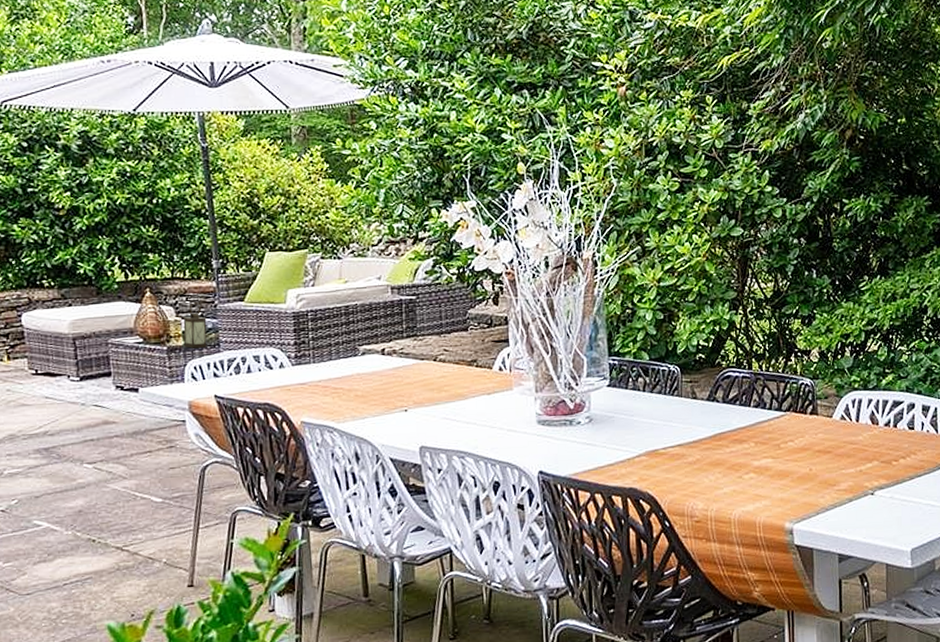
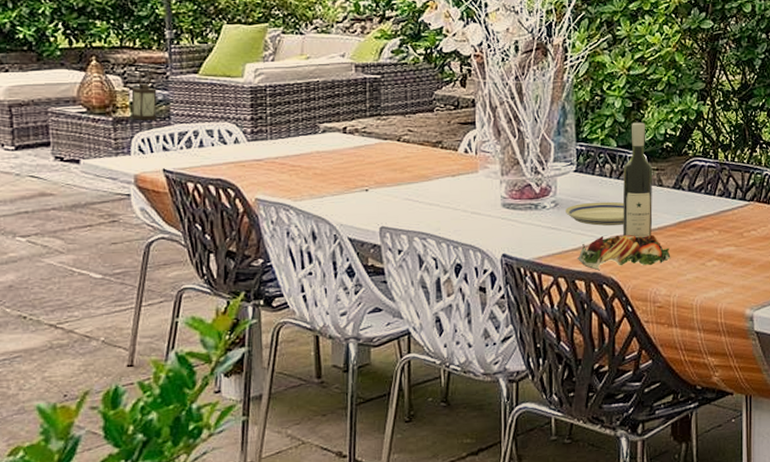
plate: none [600,415,659,440] -> present [566,201,624,226]
salad: none [612,448,707,485] -> present [577,234,671,270]
bottle: none [656,334,687,457] -> present [622,122,653,243]

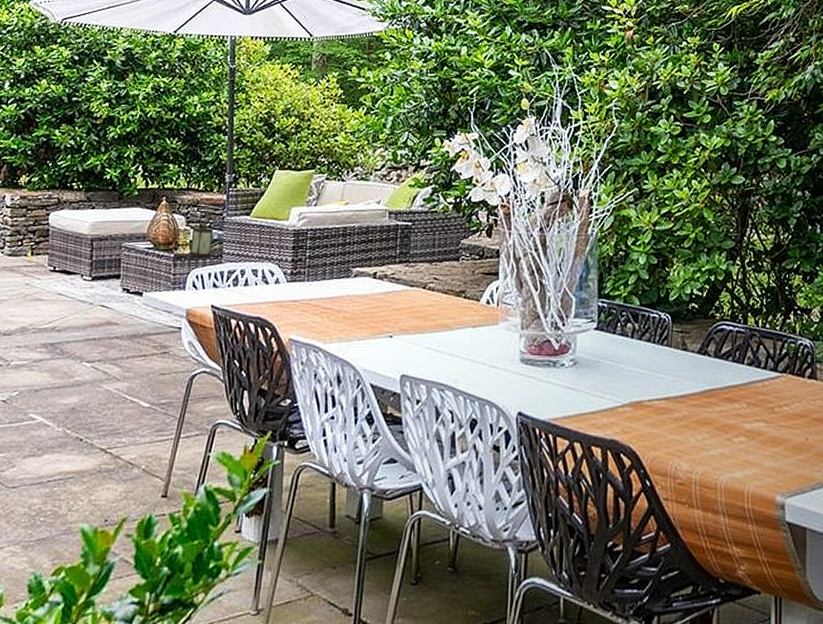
plate: present [566,201,624,226] -> none [584,363,645,390]
salad: present [577,234,671,270] -> none [594,400,694,437]
bottle: present [622,122,653,243] -> none [643,280,677,411]

